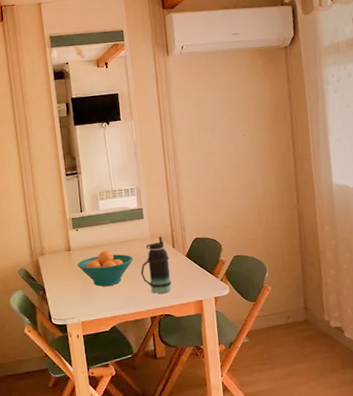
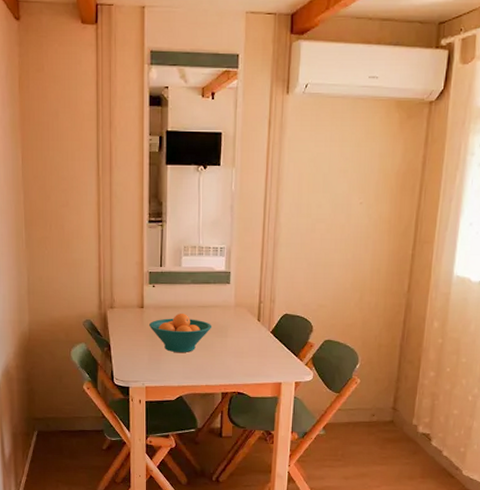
bottle: present [140,236,172,294] -> none [218,306,253,369]

